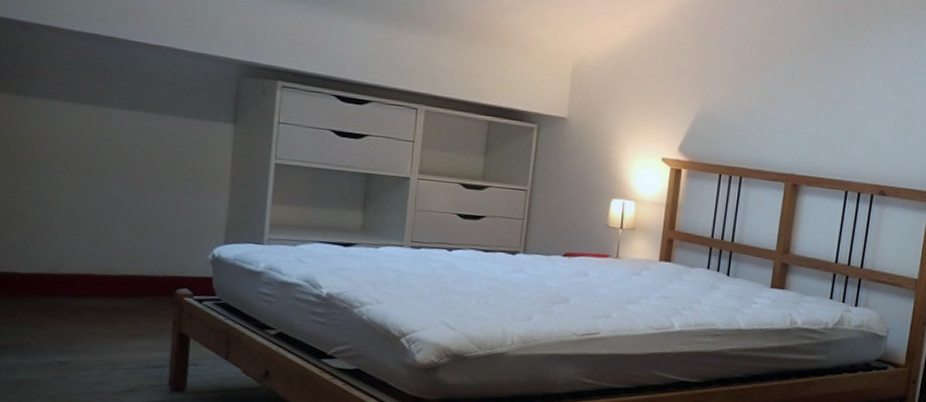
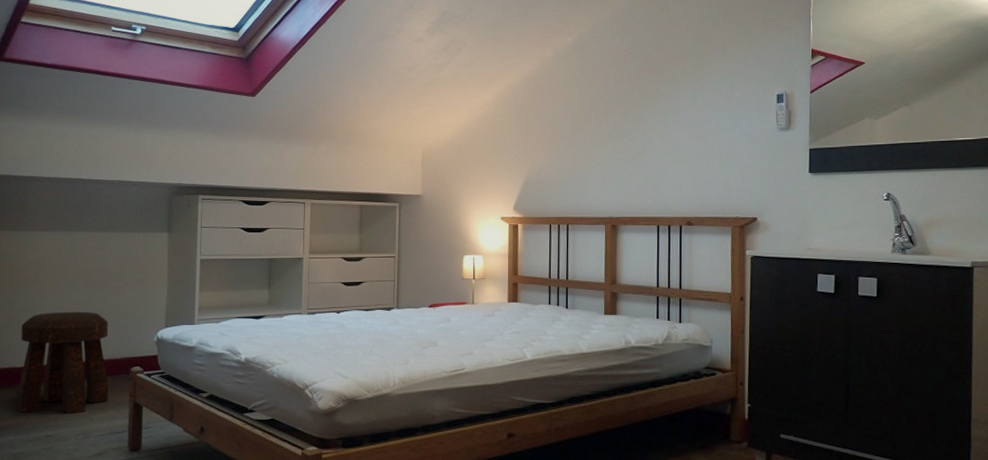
stool: none [18,207,148,339] -> present [16,311,109,414]

